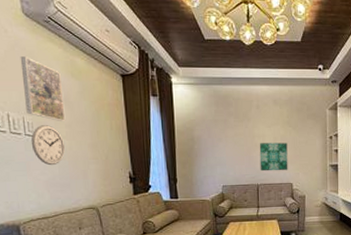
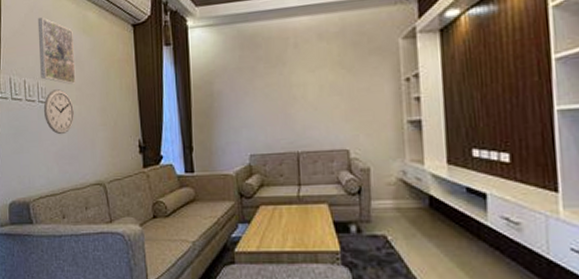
wall art: present [259,142,288,172] -> none [299,91,342,134]

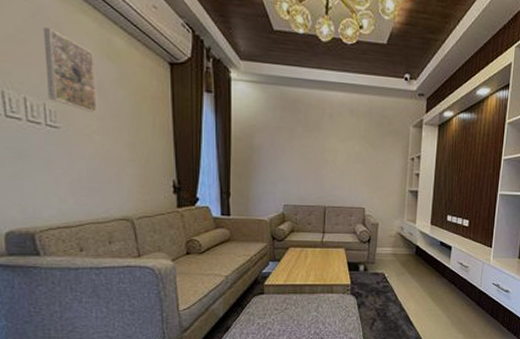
wall clock: present [43,89,75,135] -> none [53,115,96,165]

